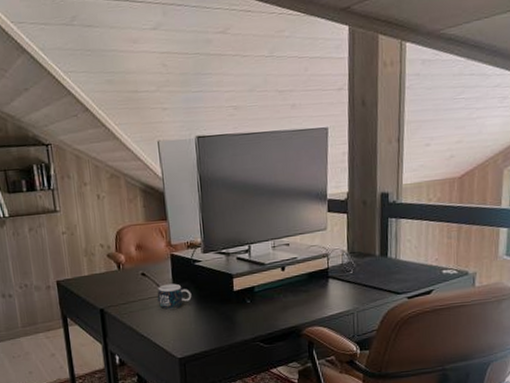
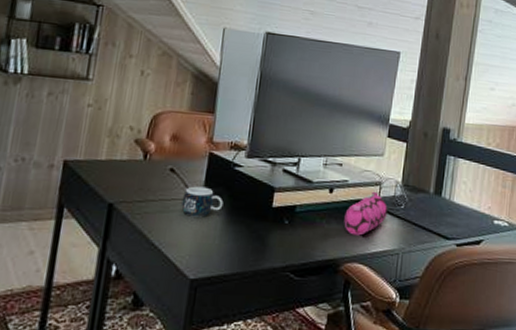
pencil case: none [299,262,338,304] -> present [344,191,388,236]

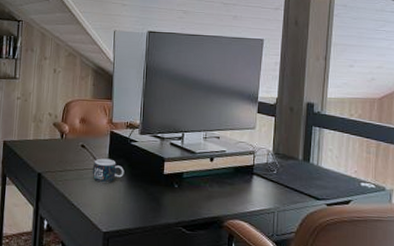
pencil case: present [344,191,388,236] -> none [224,159,262,197]

